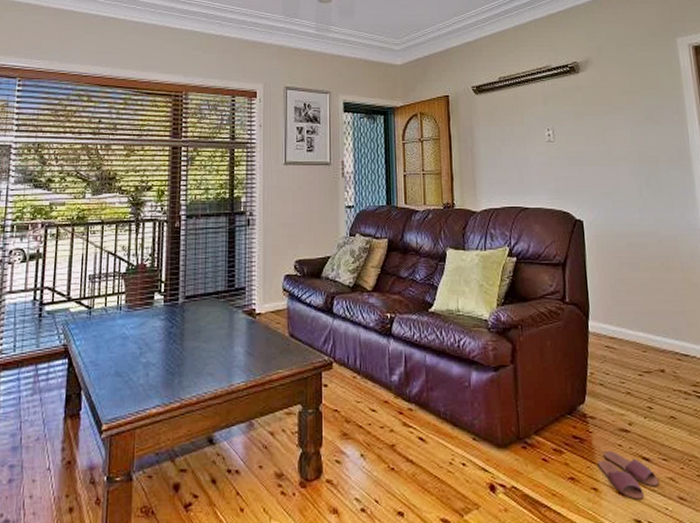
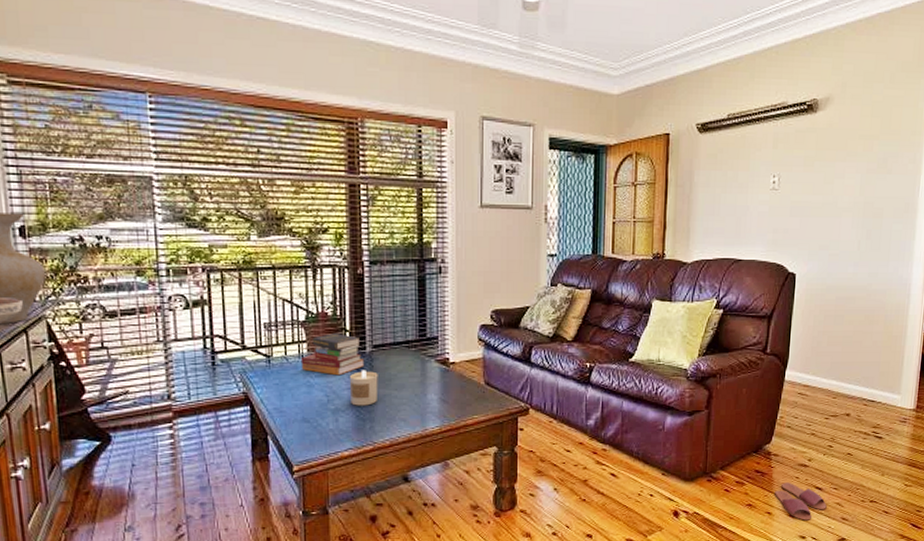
books: none [118,285,177,327] -> present [300,333,365,376]
candle: none [161,321,189,359] -> present [349,370,379,406]

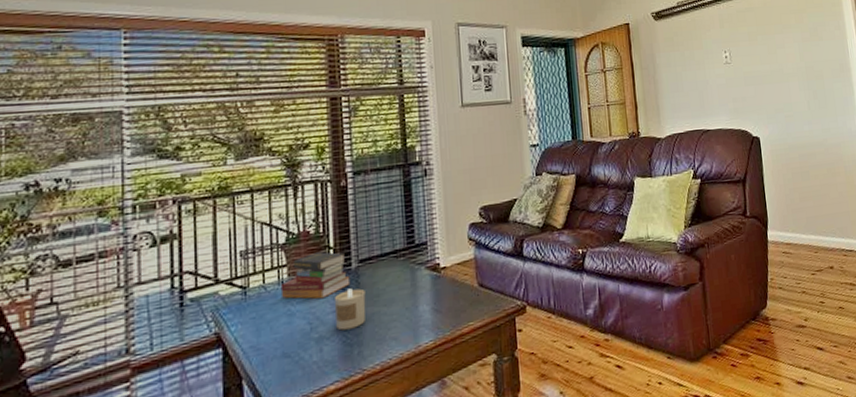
slippers: present [775,482,827,521] -> none [779,346,831,386]

